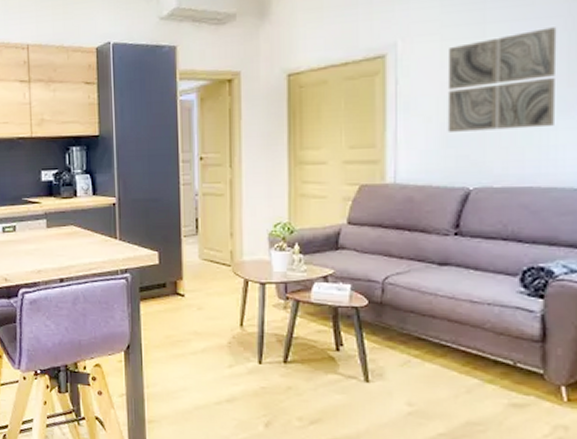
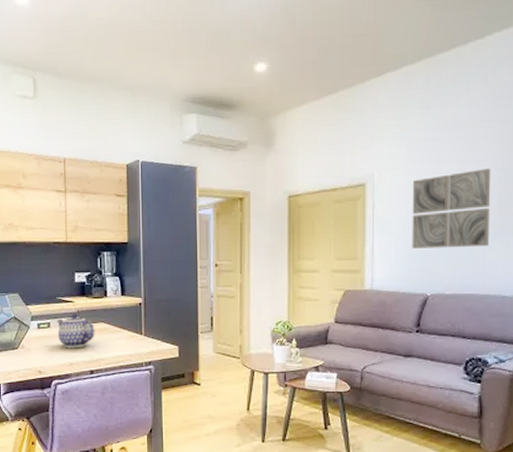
teapot: none [23,216,65,254] -> present [57,314,95,348]

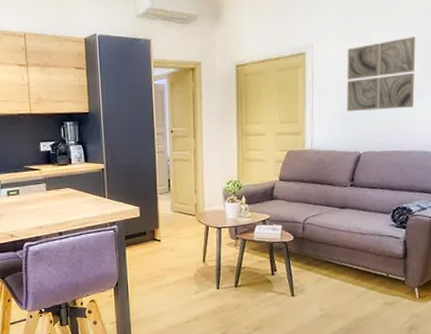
teapot: present [57,314,95,348] -> none [25,180,62,213]

